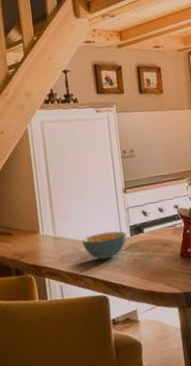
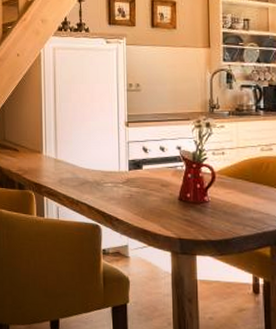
cereal bowl: present [82,231,127,261] -> none [81,163,125,190]

